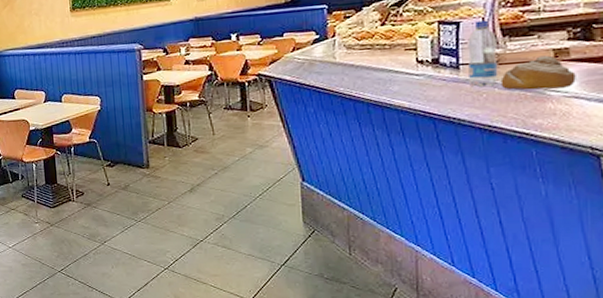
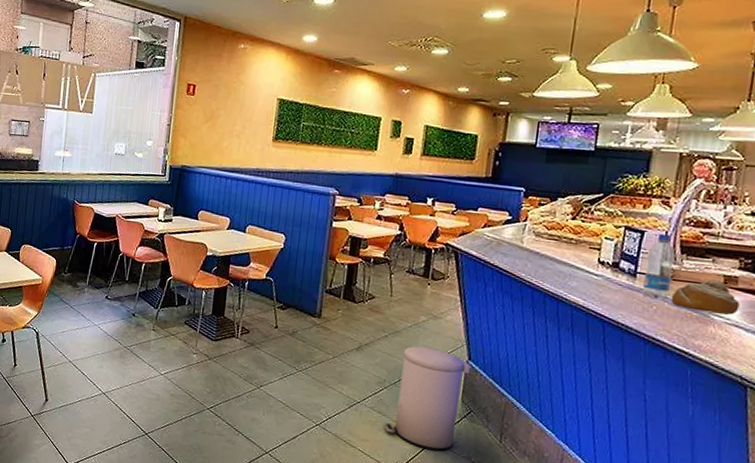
pedal bin: none [229,177,307,274] -> present [383,346,471,452]

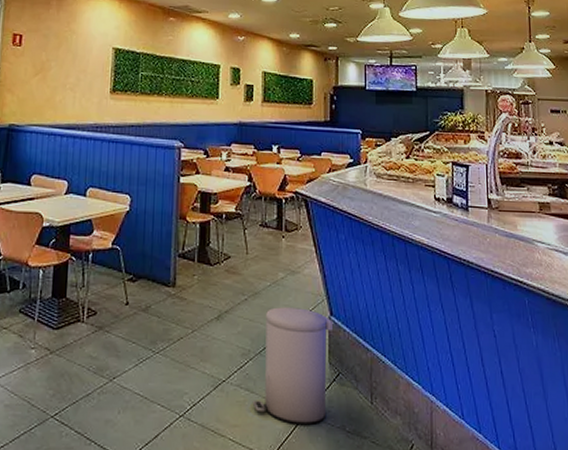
bottle: present [642,233,676,301] -> none [475,167,499,232]
pastry: present [671,279,740,316] -> none [500,207,556,241]

